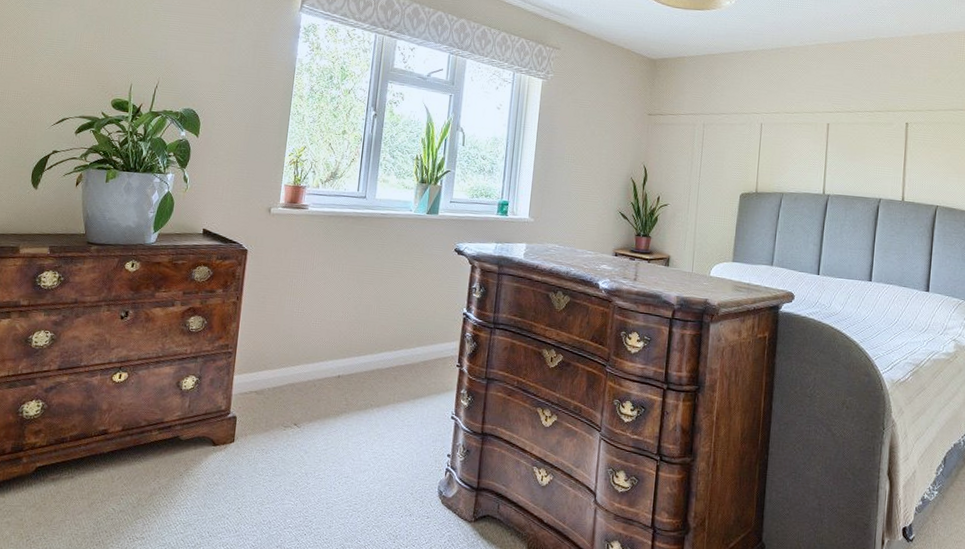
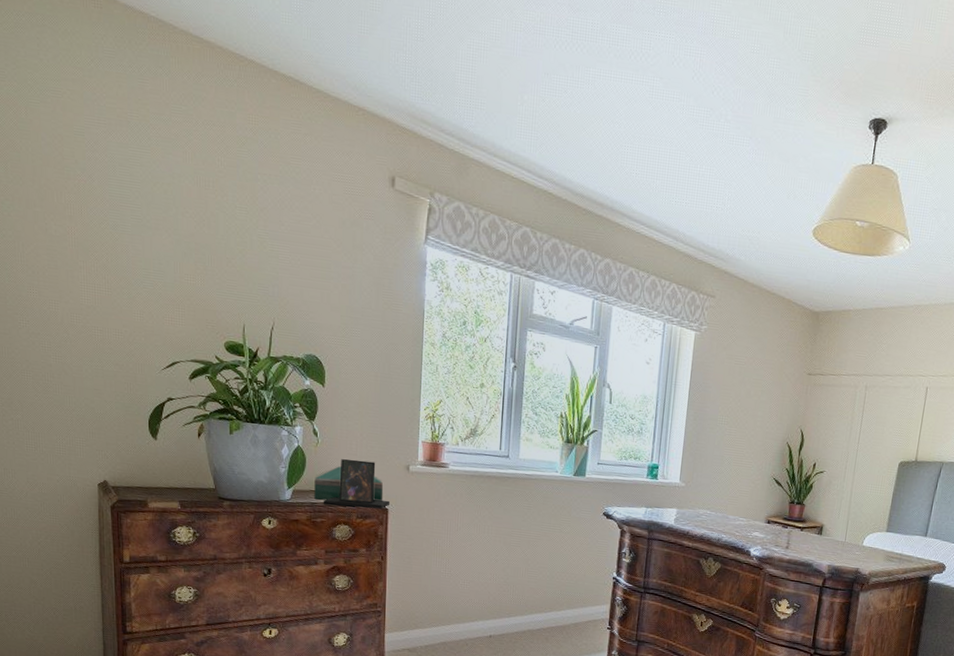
jewelry box: none [178,210,245,243] -> present [314,466,384,502]
photo frame: none [185,203,250,251] -> present [323,459,391,509]

